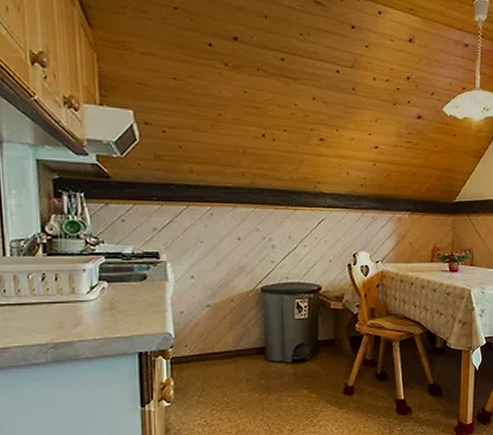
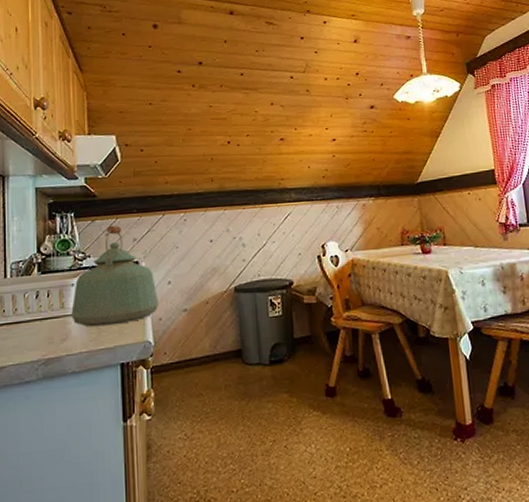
kettle: none [83,211,181,315] -> present [71,225,160,327]

